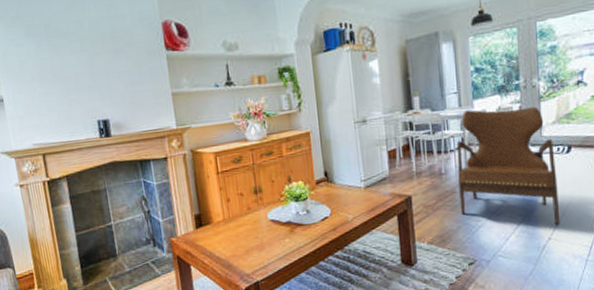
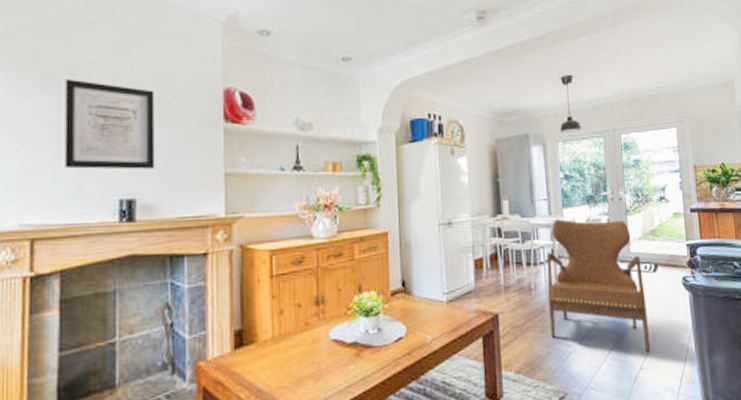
wall art: none [43,28,119,100] -> present [65,78,155,170]

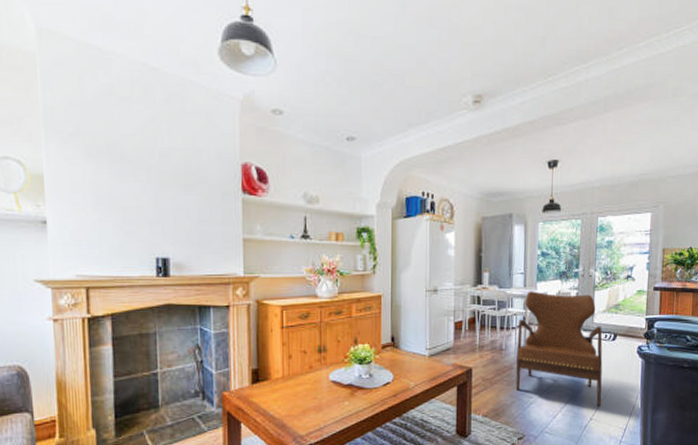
wall art: present [65,78,155,170] -> none [106,150,184,232]

